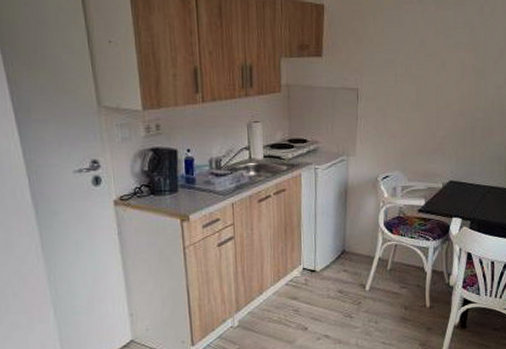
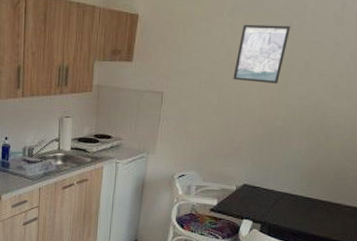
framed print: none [429,12,482,74] -> present [233,24,290,84]

